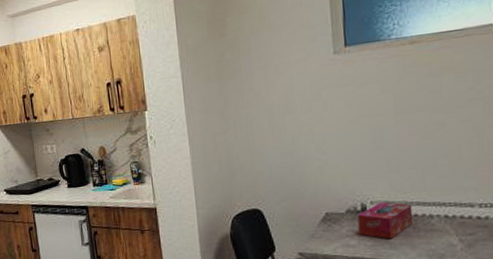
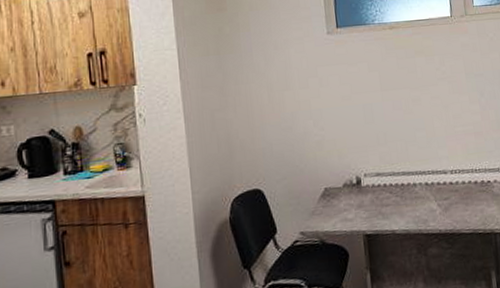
tissue box: present [357,202,413,239] -> none [353,174,400,210]

